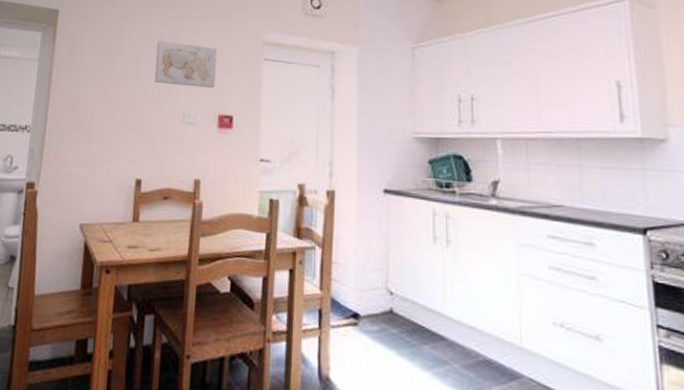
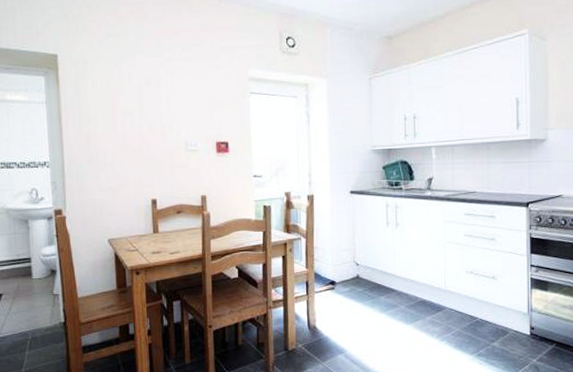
wall art: present [155,40,217,89] -> none [155,80,211,120]

